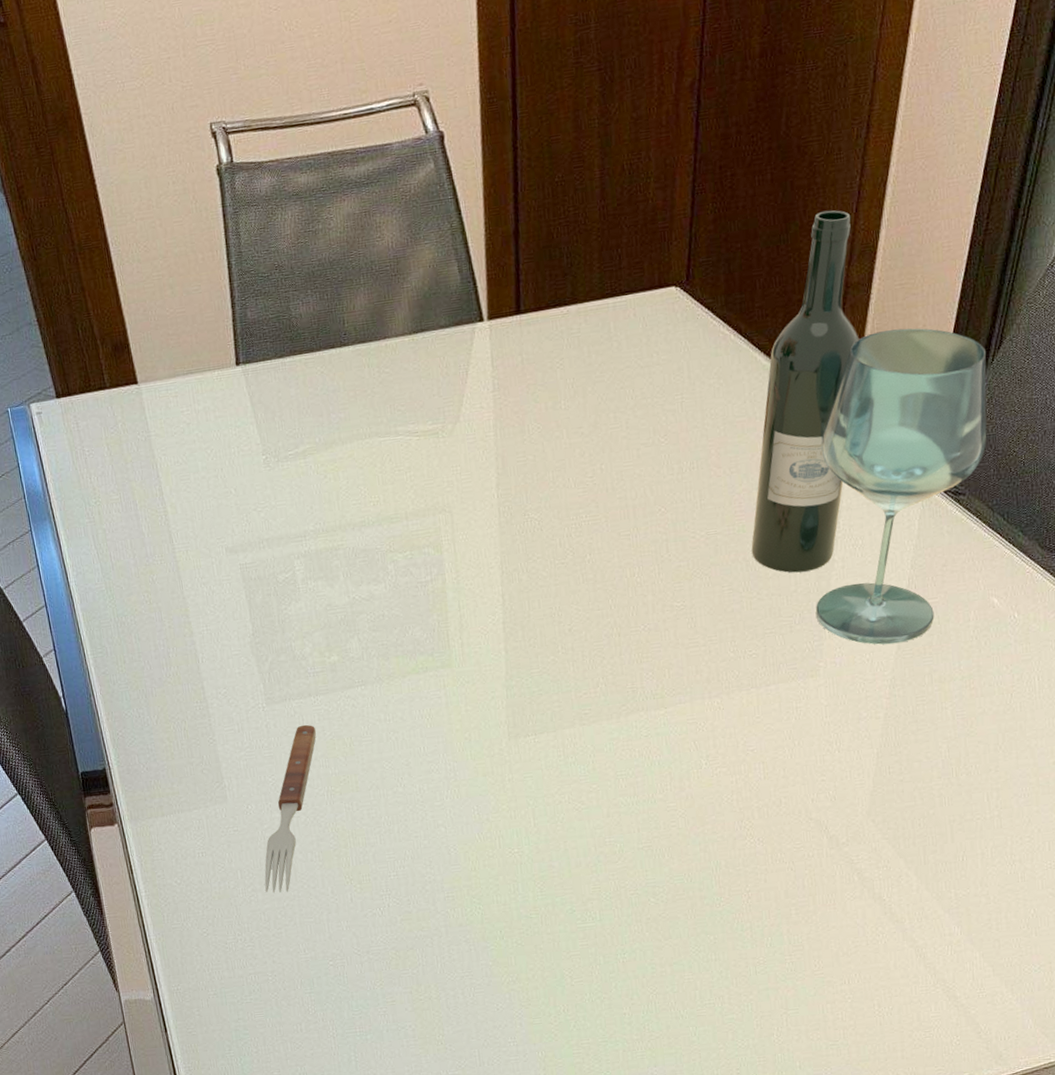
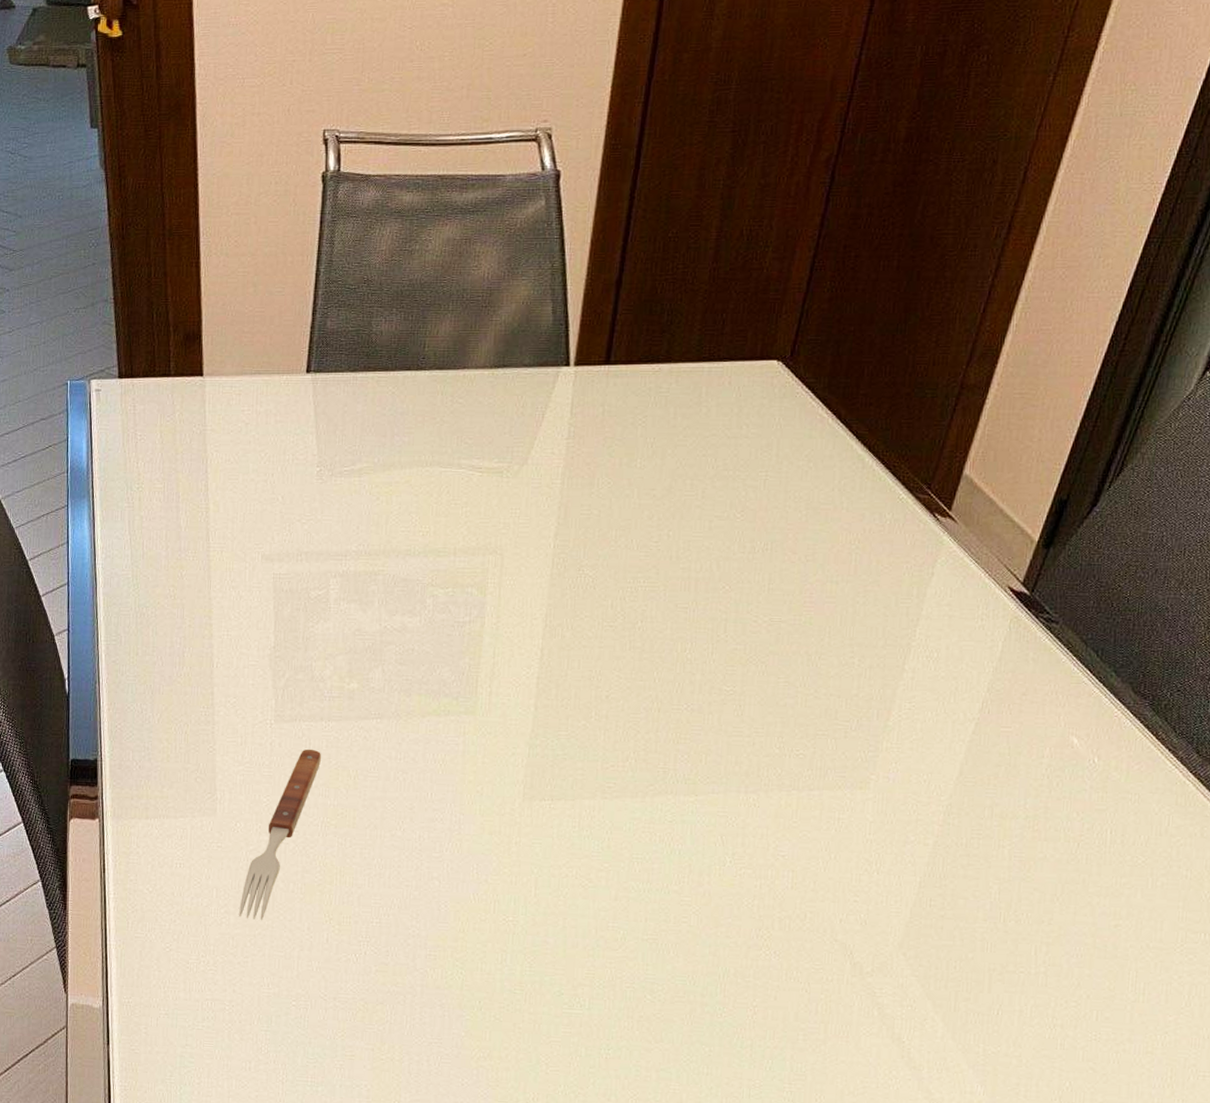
wine bottle: present [751,210,860,573] -> none [815,306,977,677]
wine glass: present [815,328,988,645] -> none [874,439,1103,769]

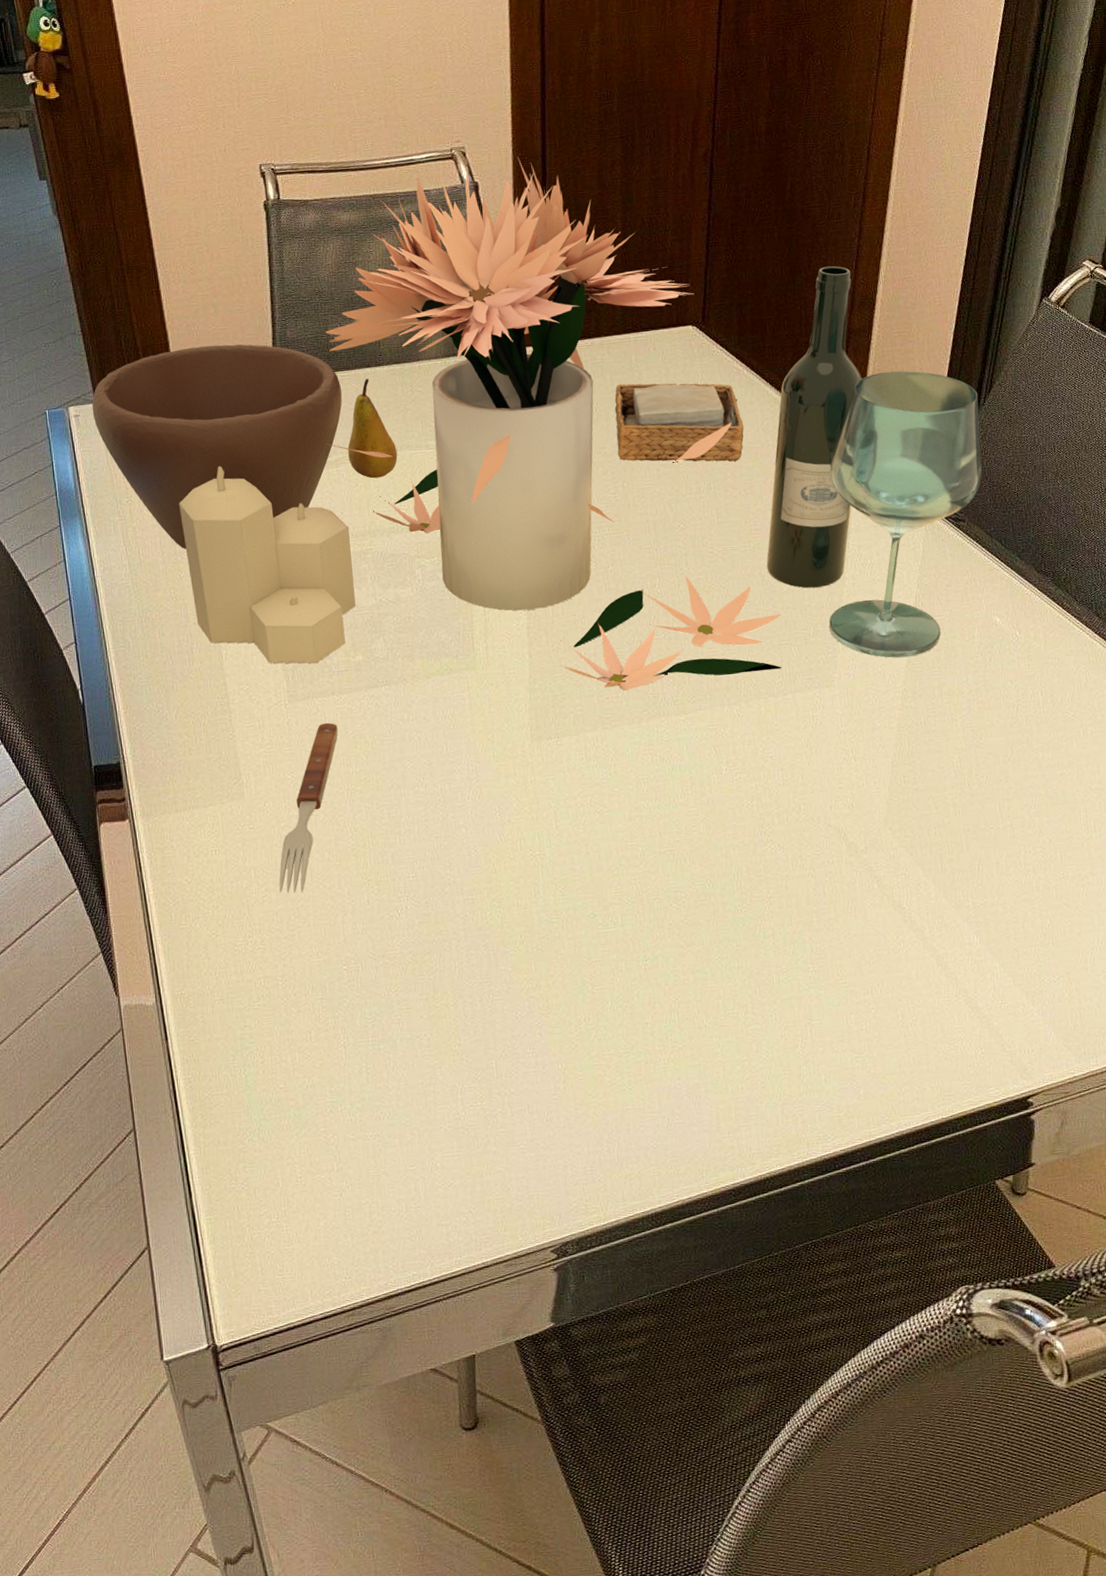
bowl: none [114,328,377,547] -> present [92,344,343,550]
candle: none [190,461,363,685] -> present [179,466,356,664]
bouquet: none [352,141,823,762] -> present [325,157,782,691]
fruit: none [373,383,426,494] -> present [347,379,398,479]
napkin holder: none [668,419,818,522] -> present [614,383,744,462]
wine bottle: none [815,306,977,677] -> present [766,266,862,589]
wine glass: none [874,439,1103,769] -> present [828,370,983,659]

